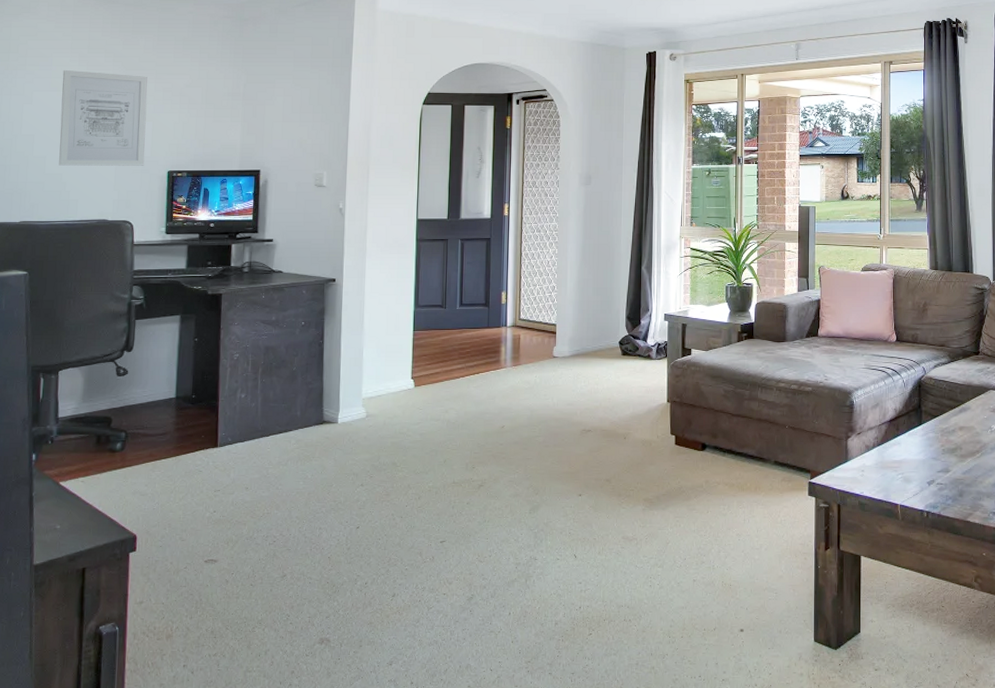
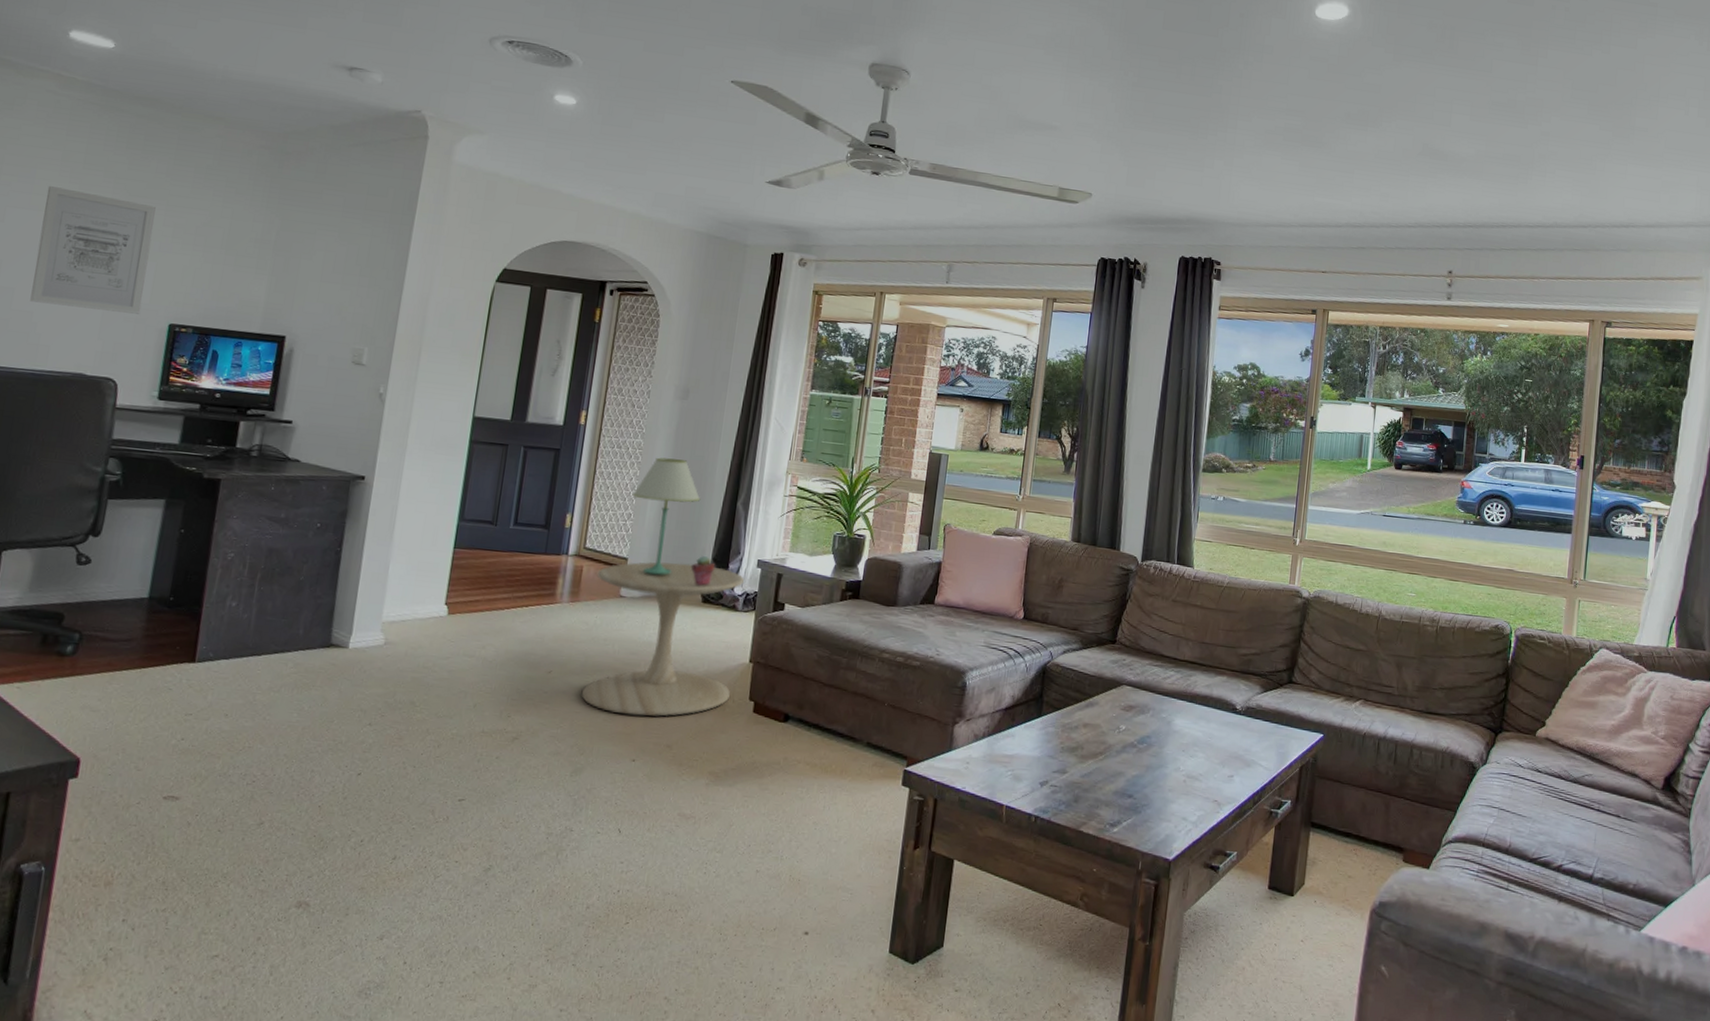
side table: none [530,323,654,457] -> present [581,562,744,717]
table lamp: none [553,236,611,336] -> present [632,457,701,575]
potted succulent: none [610,315,629,341] -> present [691,555,716,586]

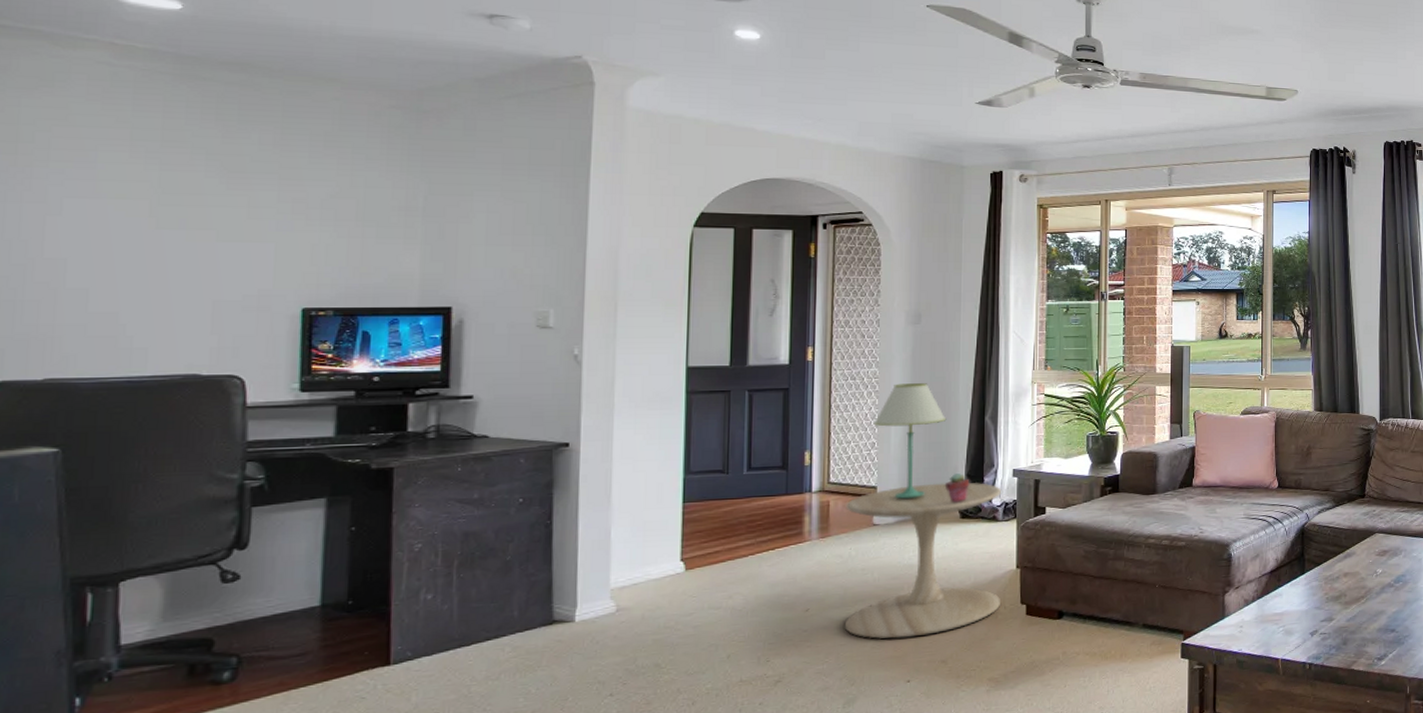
wall art: present [30,185,156,314] -> none [112,169,266,302]

